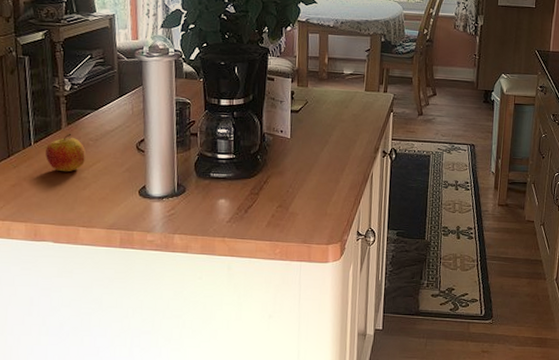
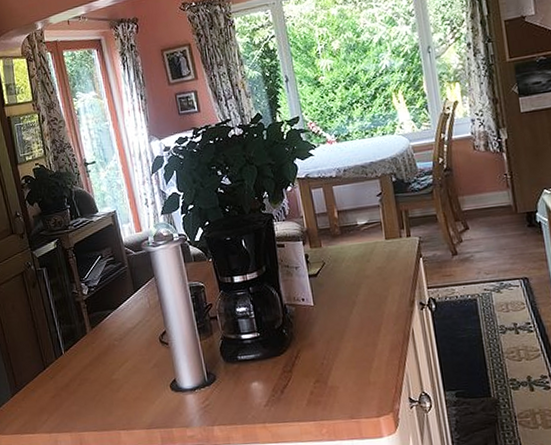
apple: present [46,133,86,172] -> none [76,336,115,377]

